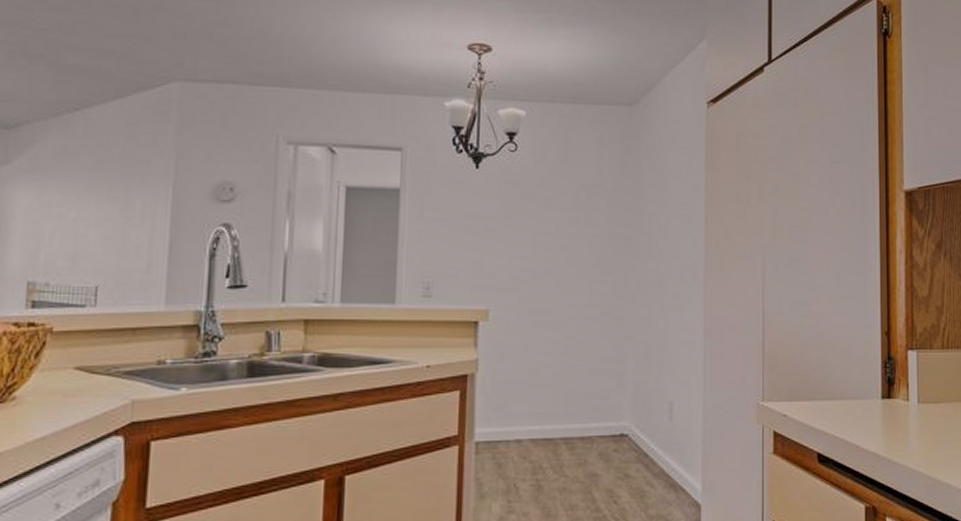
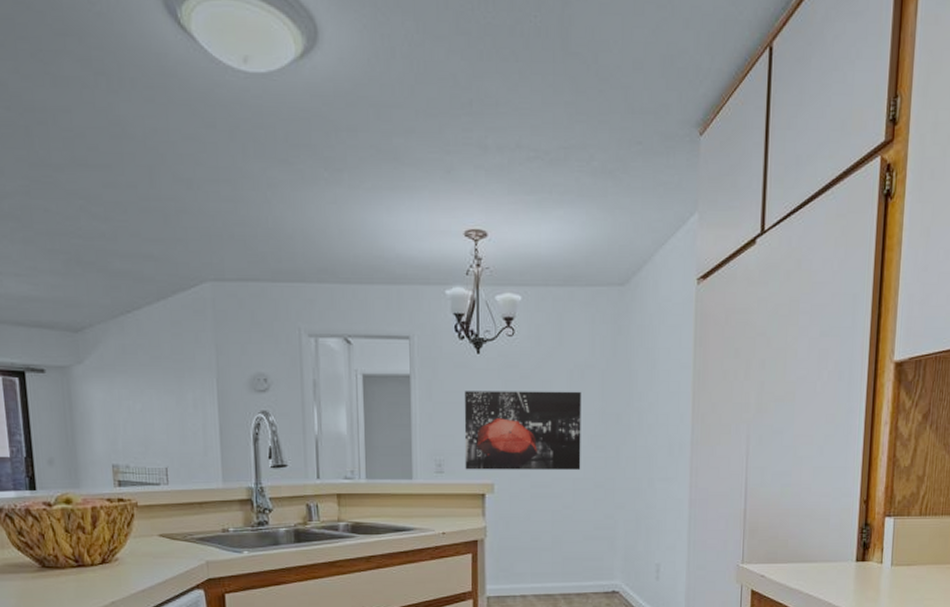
wall art: none [456,207,588,295] -> present [464,391,581,470]

